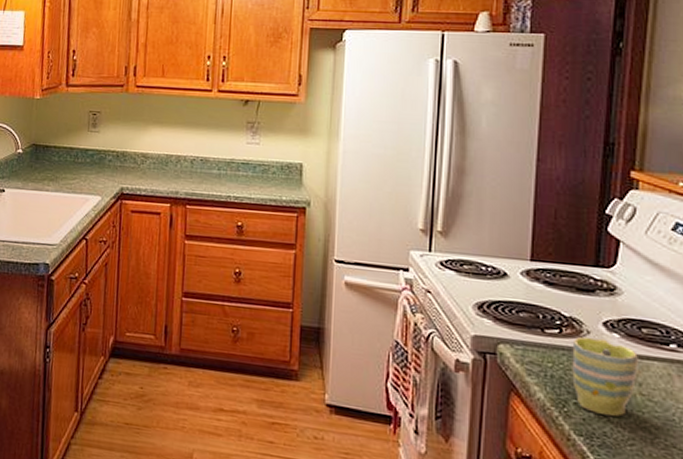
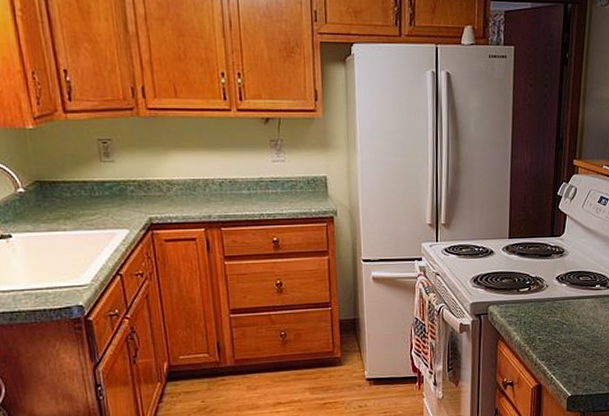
mug: present [572,337,638,417] -> none [537,289,577,343]

